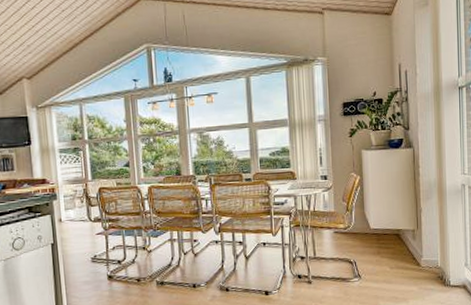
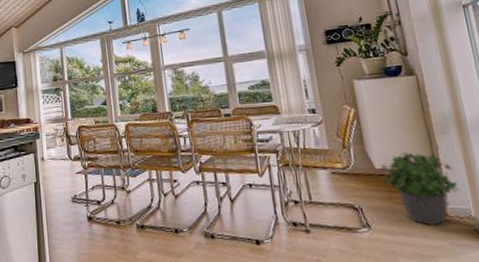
potted plant: none [374,214,432,274] -> present [380,152,460,225]

